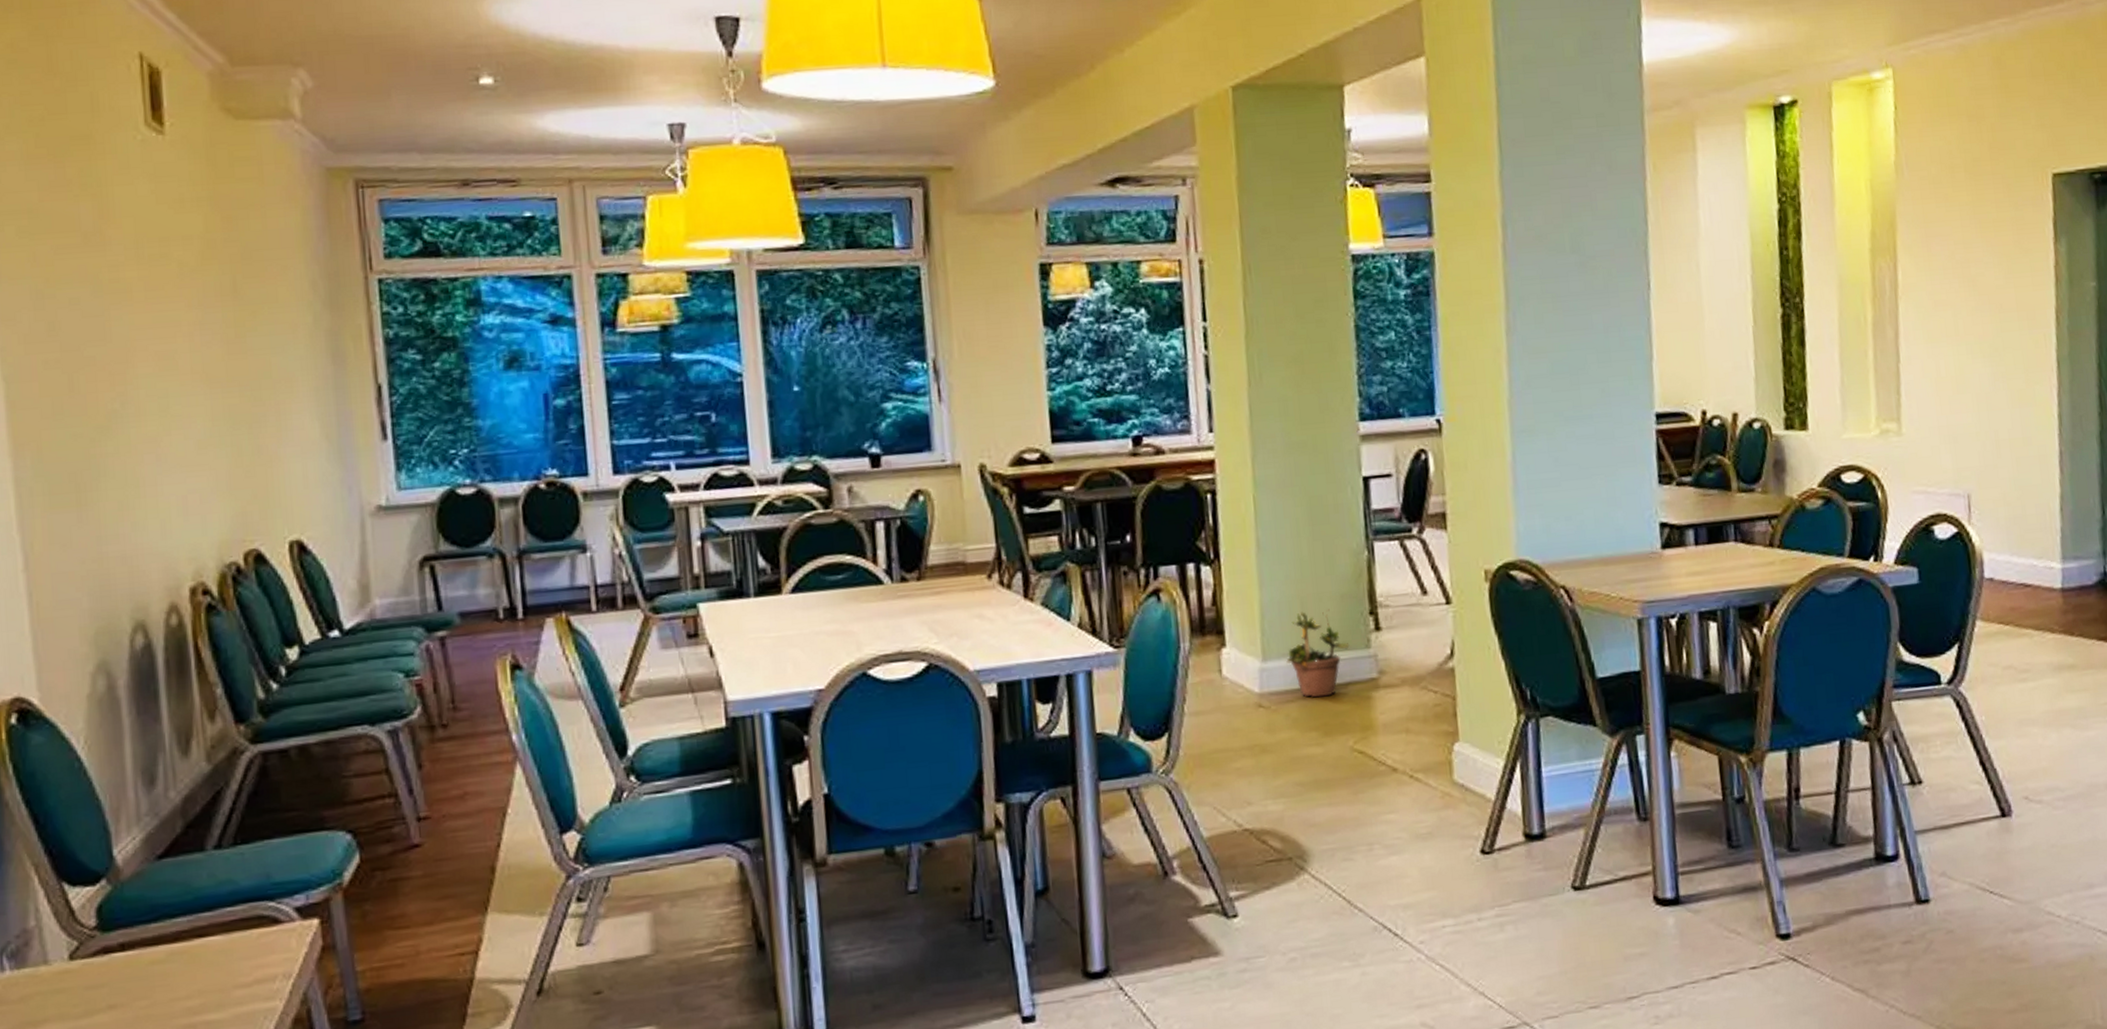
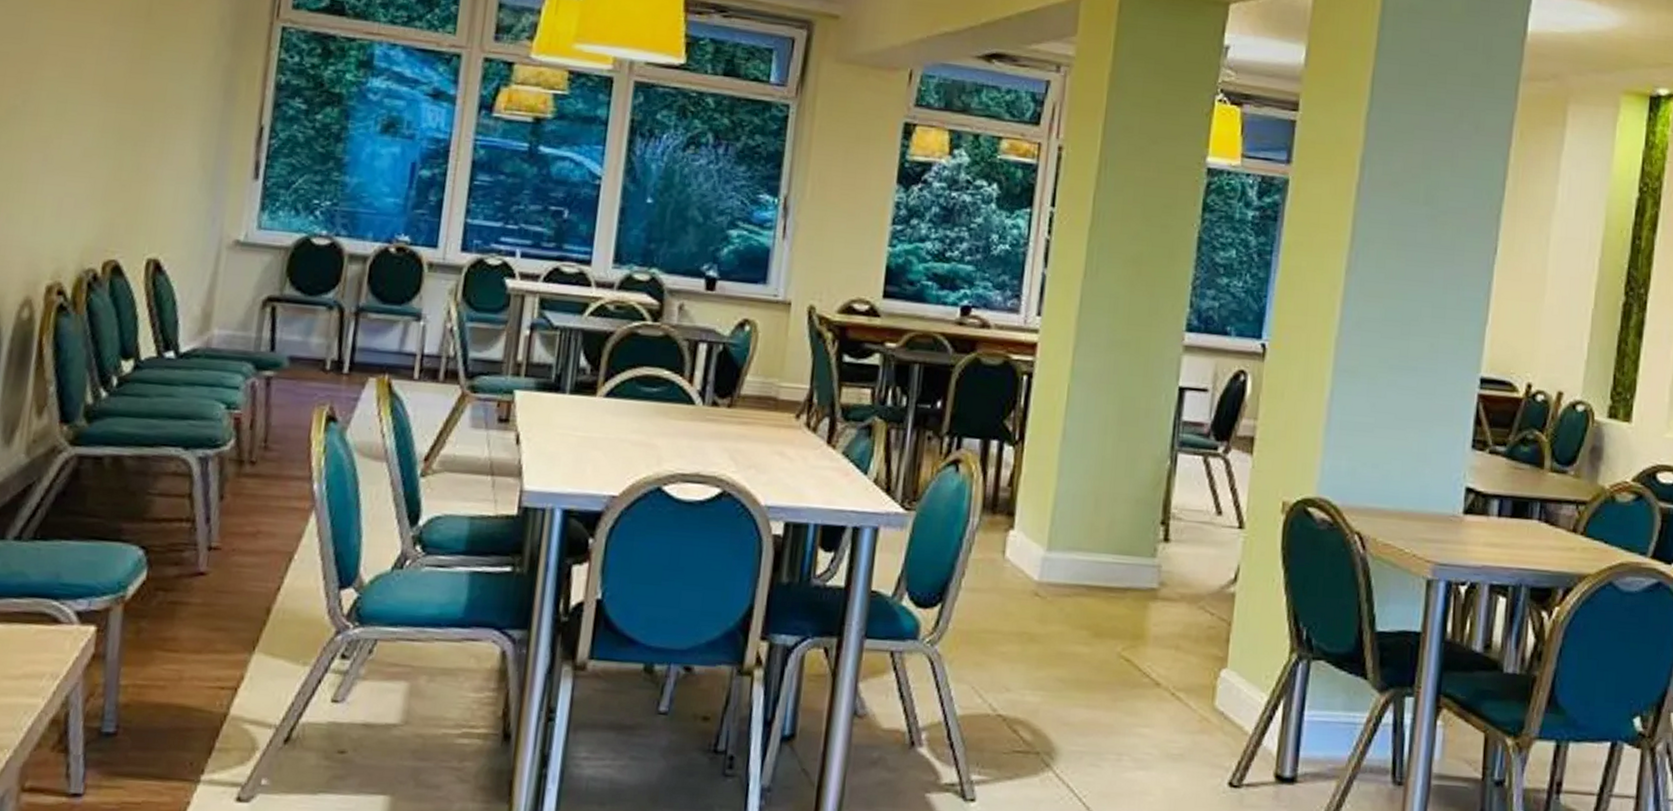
potted plant: present [1286,609,1350,698] -> none [1070,509,1136,598]

